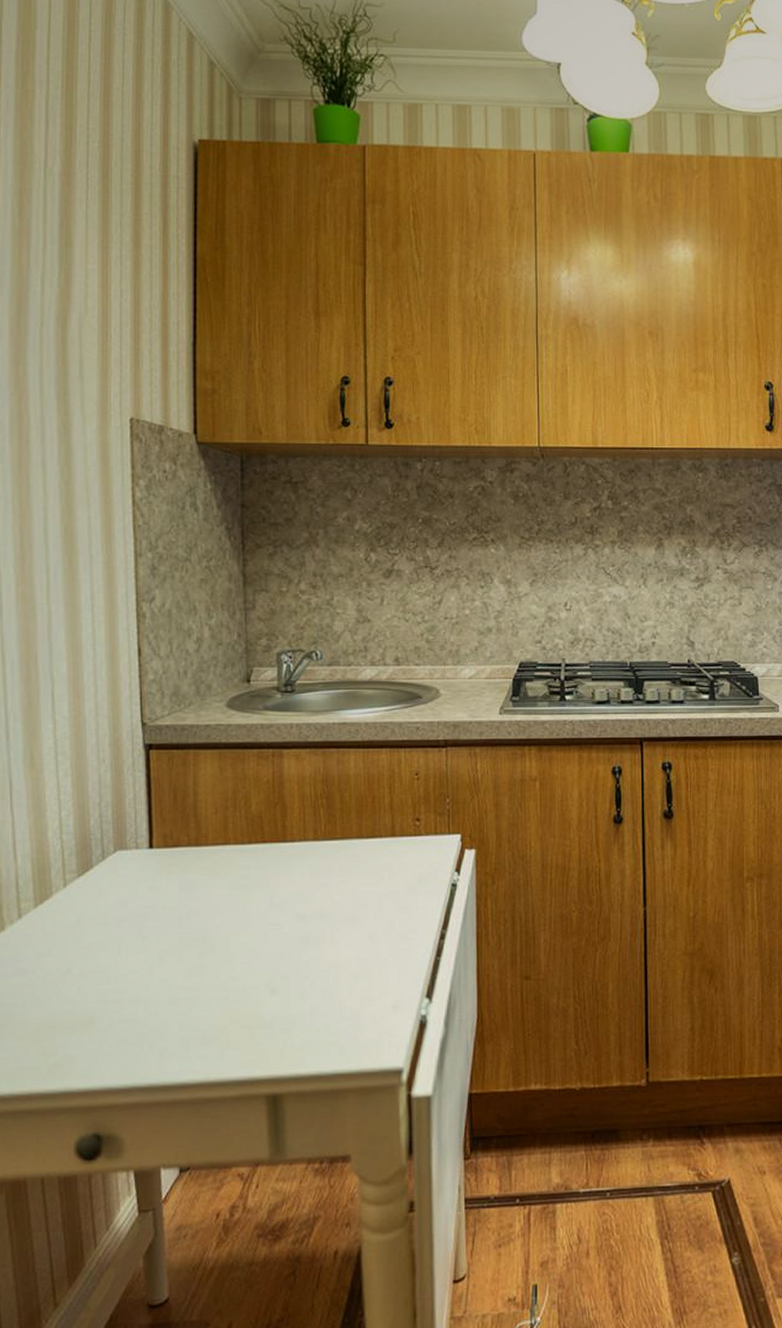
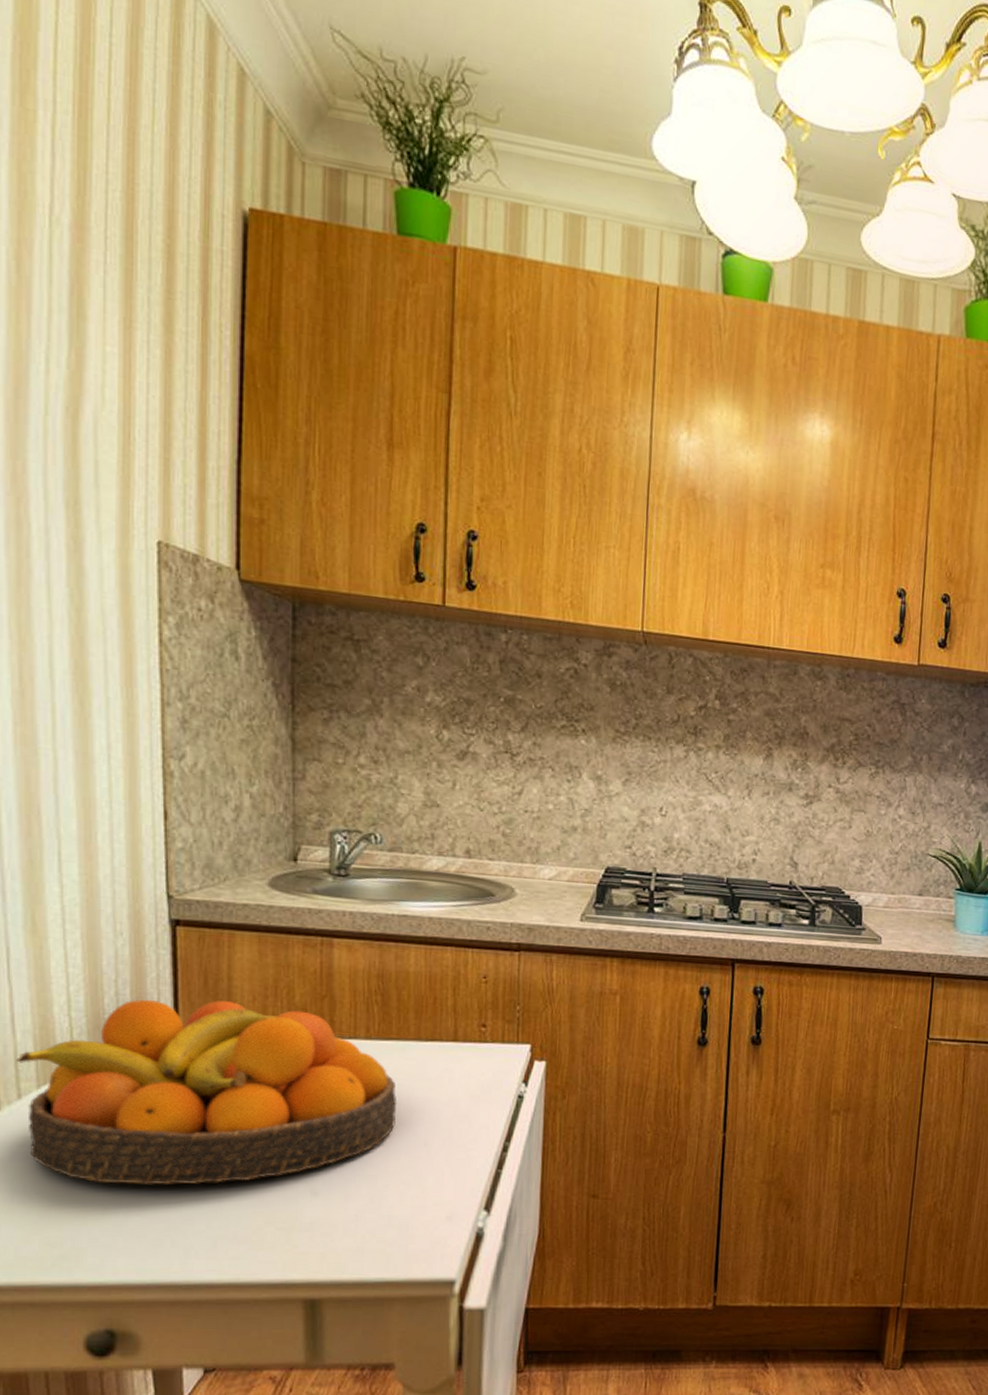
fruit bowl: none [17,815,344,993] -> present [16,999,397,1185]

